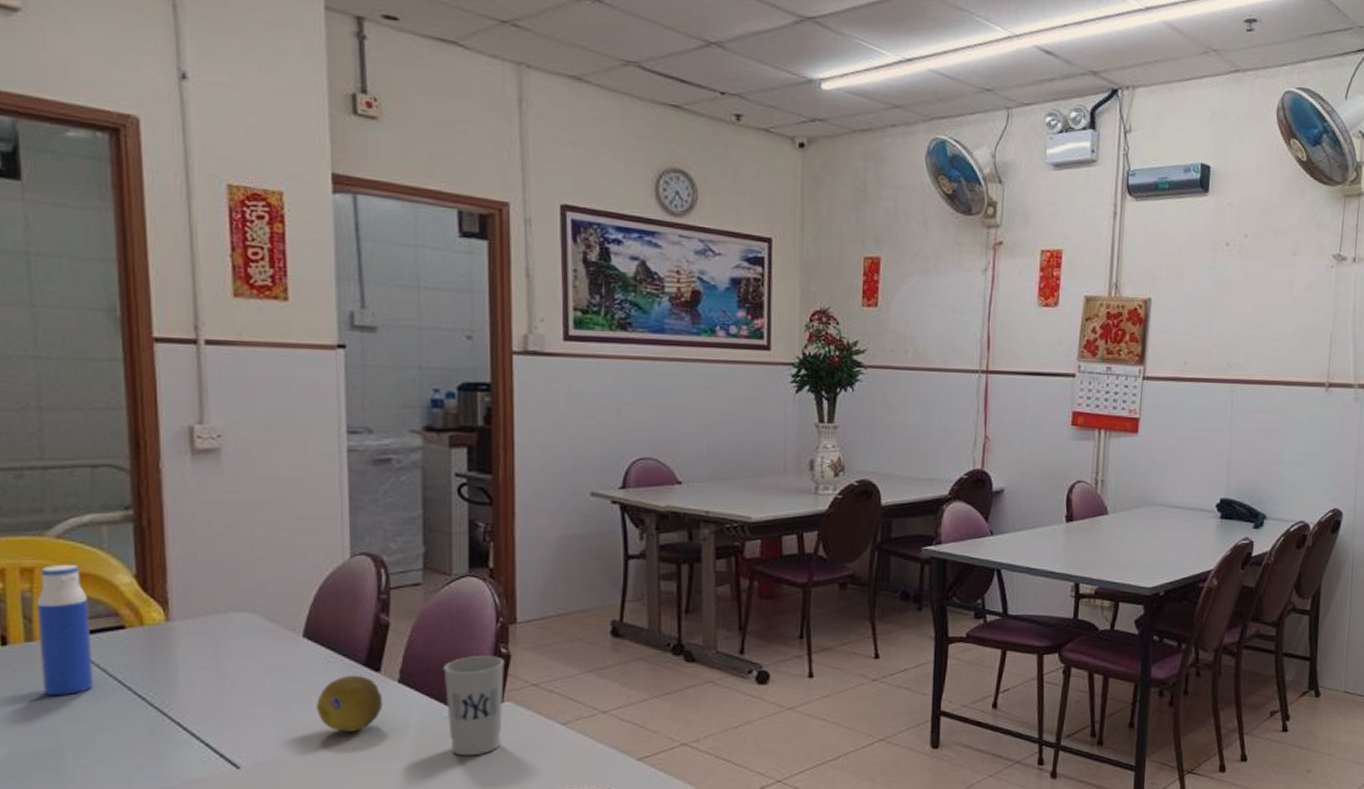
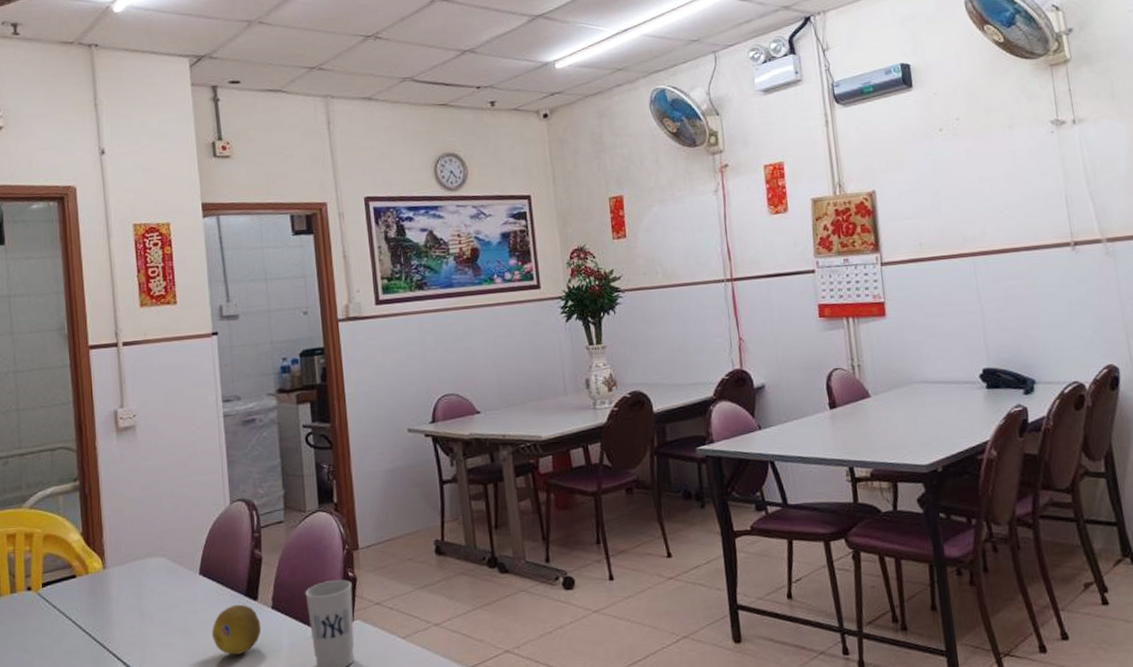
water bottle: present [37,564,94,696] -> none [18,528,56,637]

